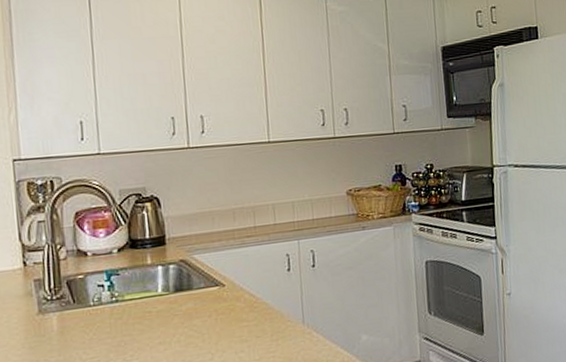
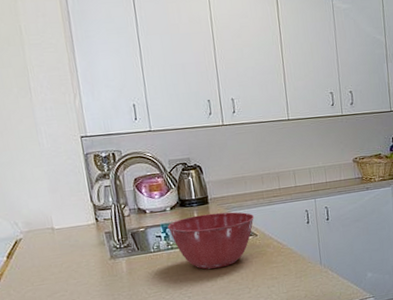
mixing bowl: none [113,255,222,329] -> present [168,211,254,269]

